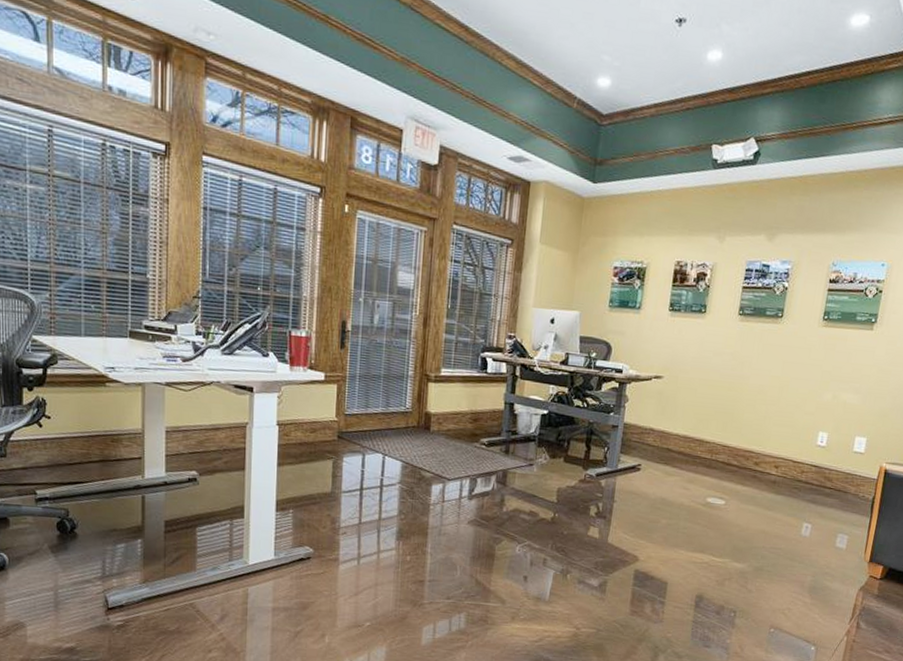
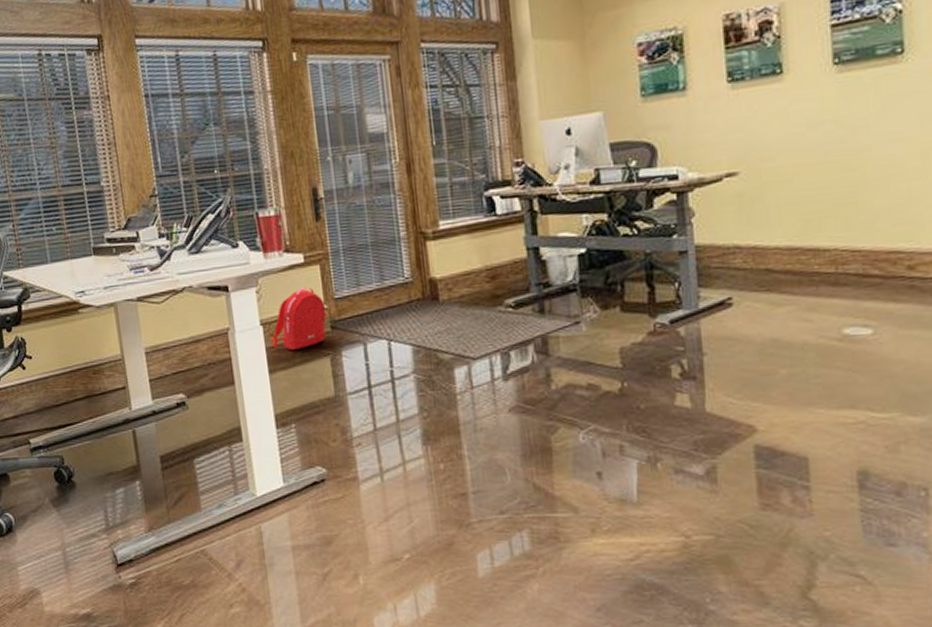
backpack: none [283,399,336,450] -> present [270,286,327,350]

